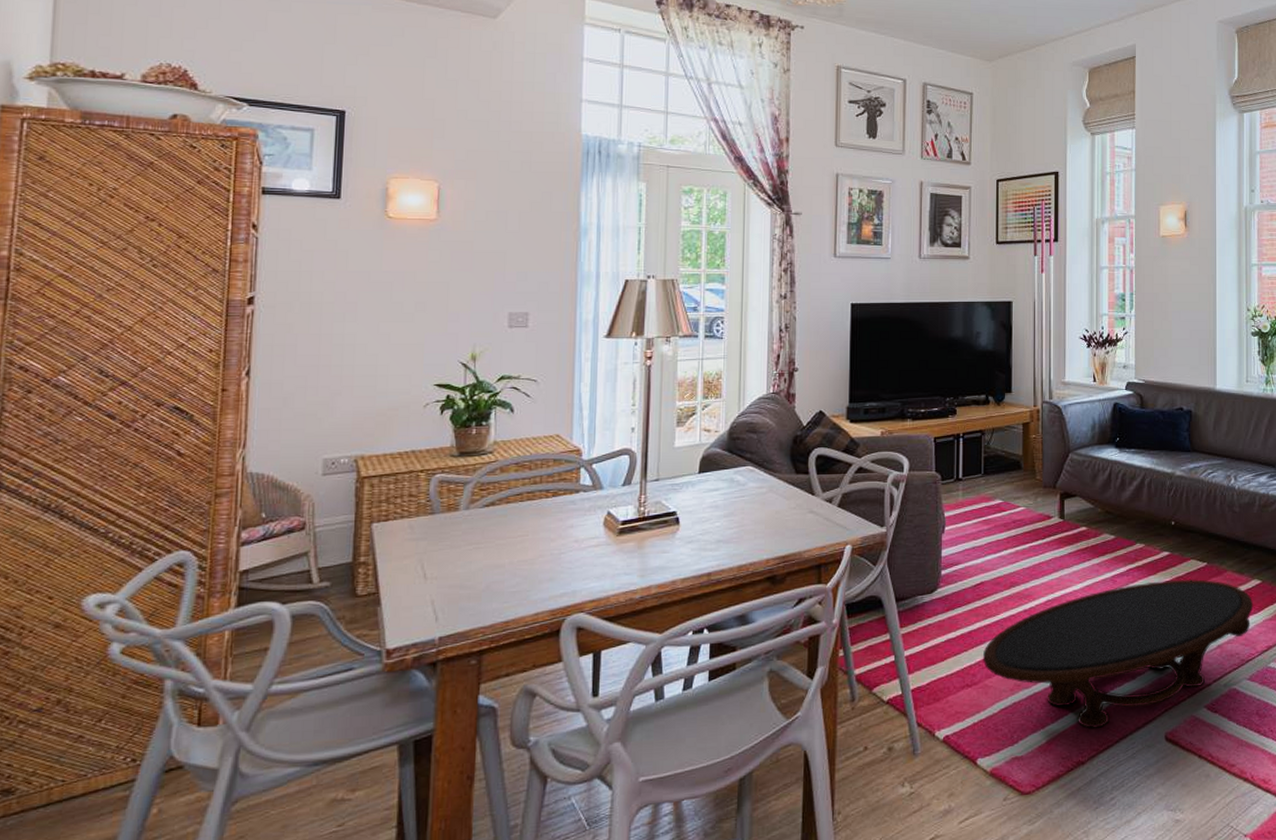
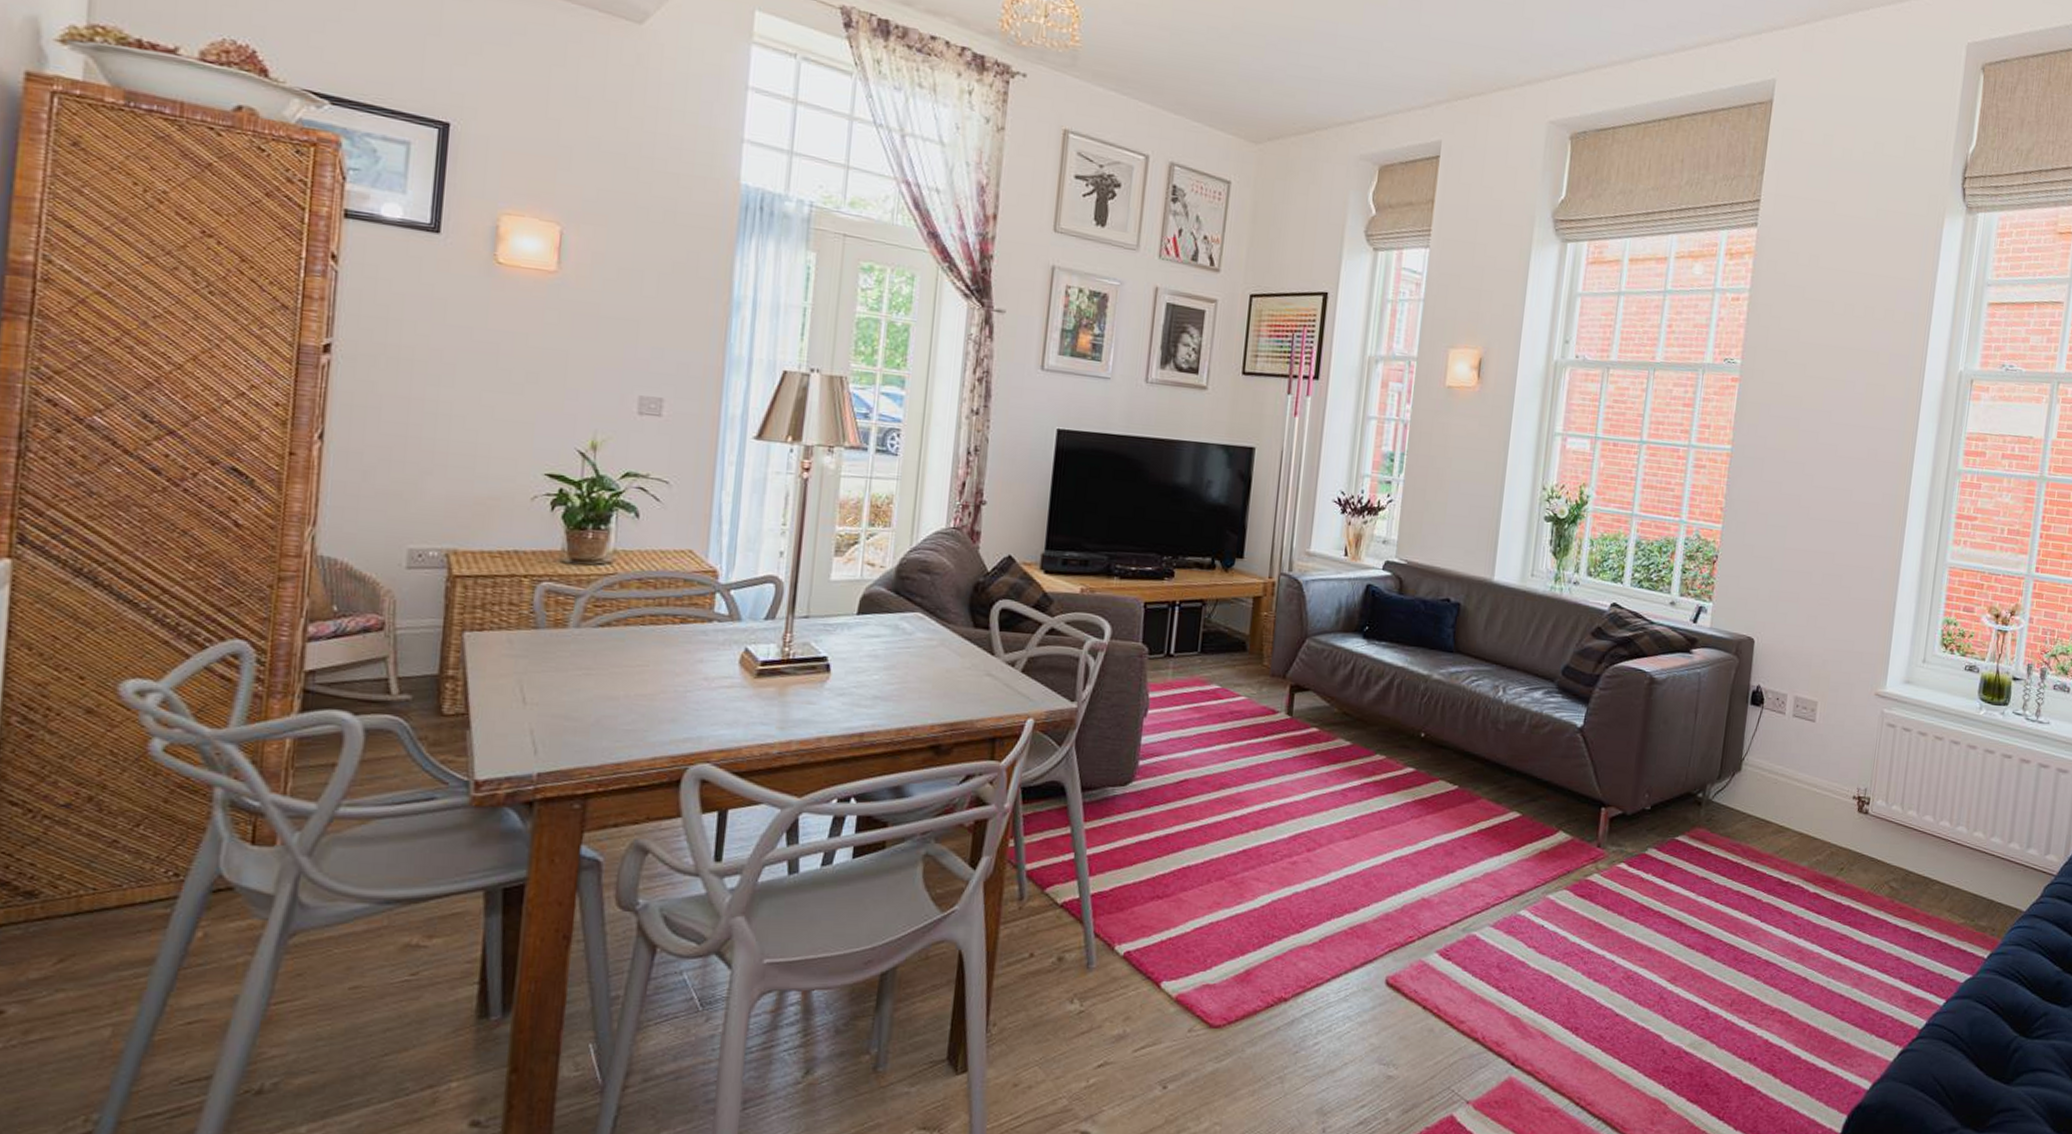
coffee table: present [982,579,1254,729] -> none [1178,801,1509,962]

